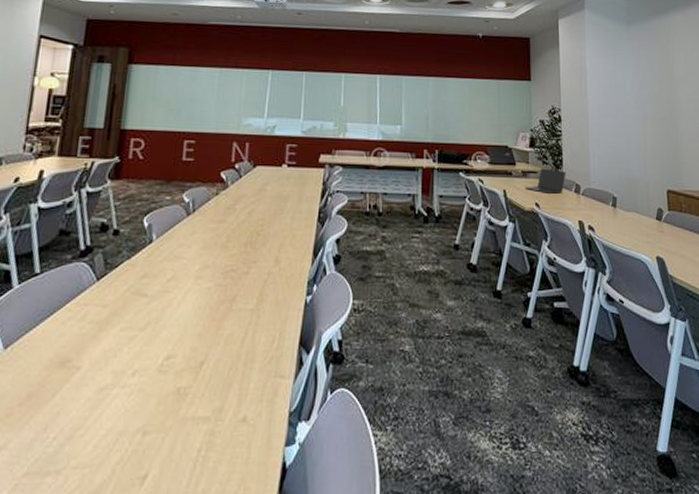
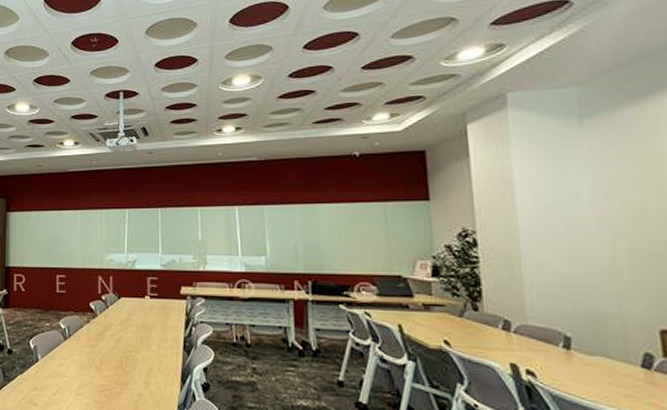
laptop: present [524,168,566,195] -> none [427,301,488,331]

